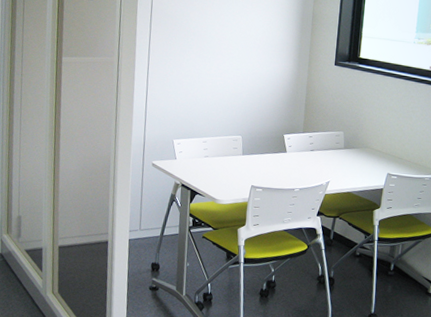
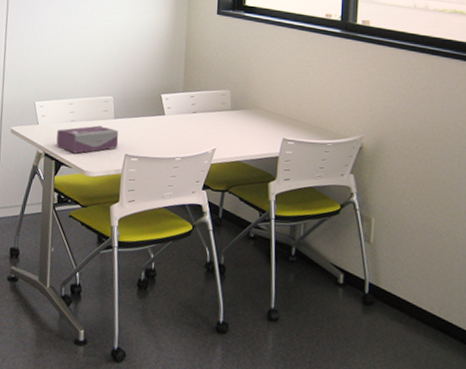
tissue box: none [191,161,246,185] -> present [56,125,119,154]

